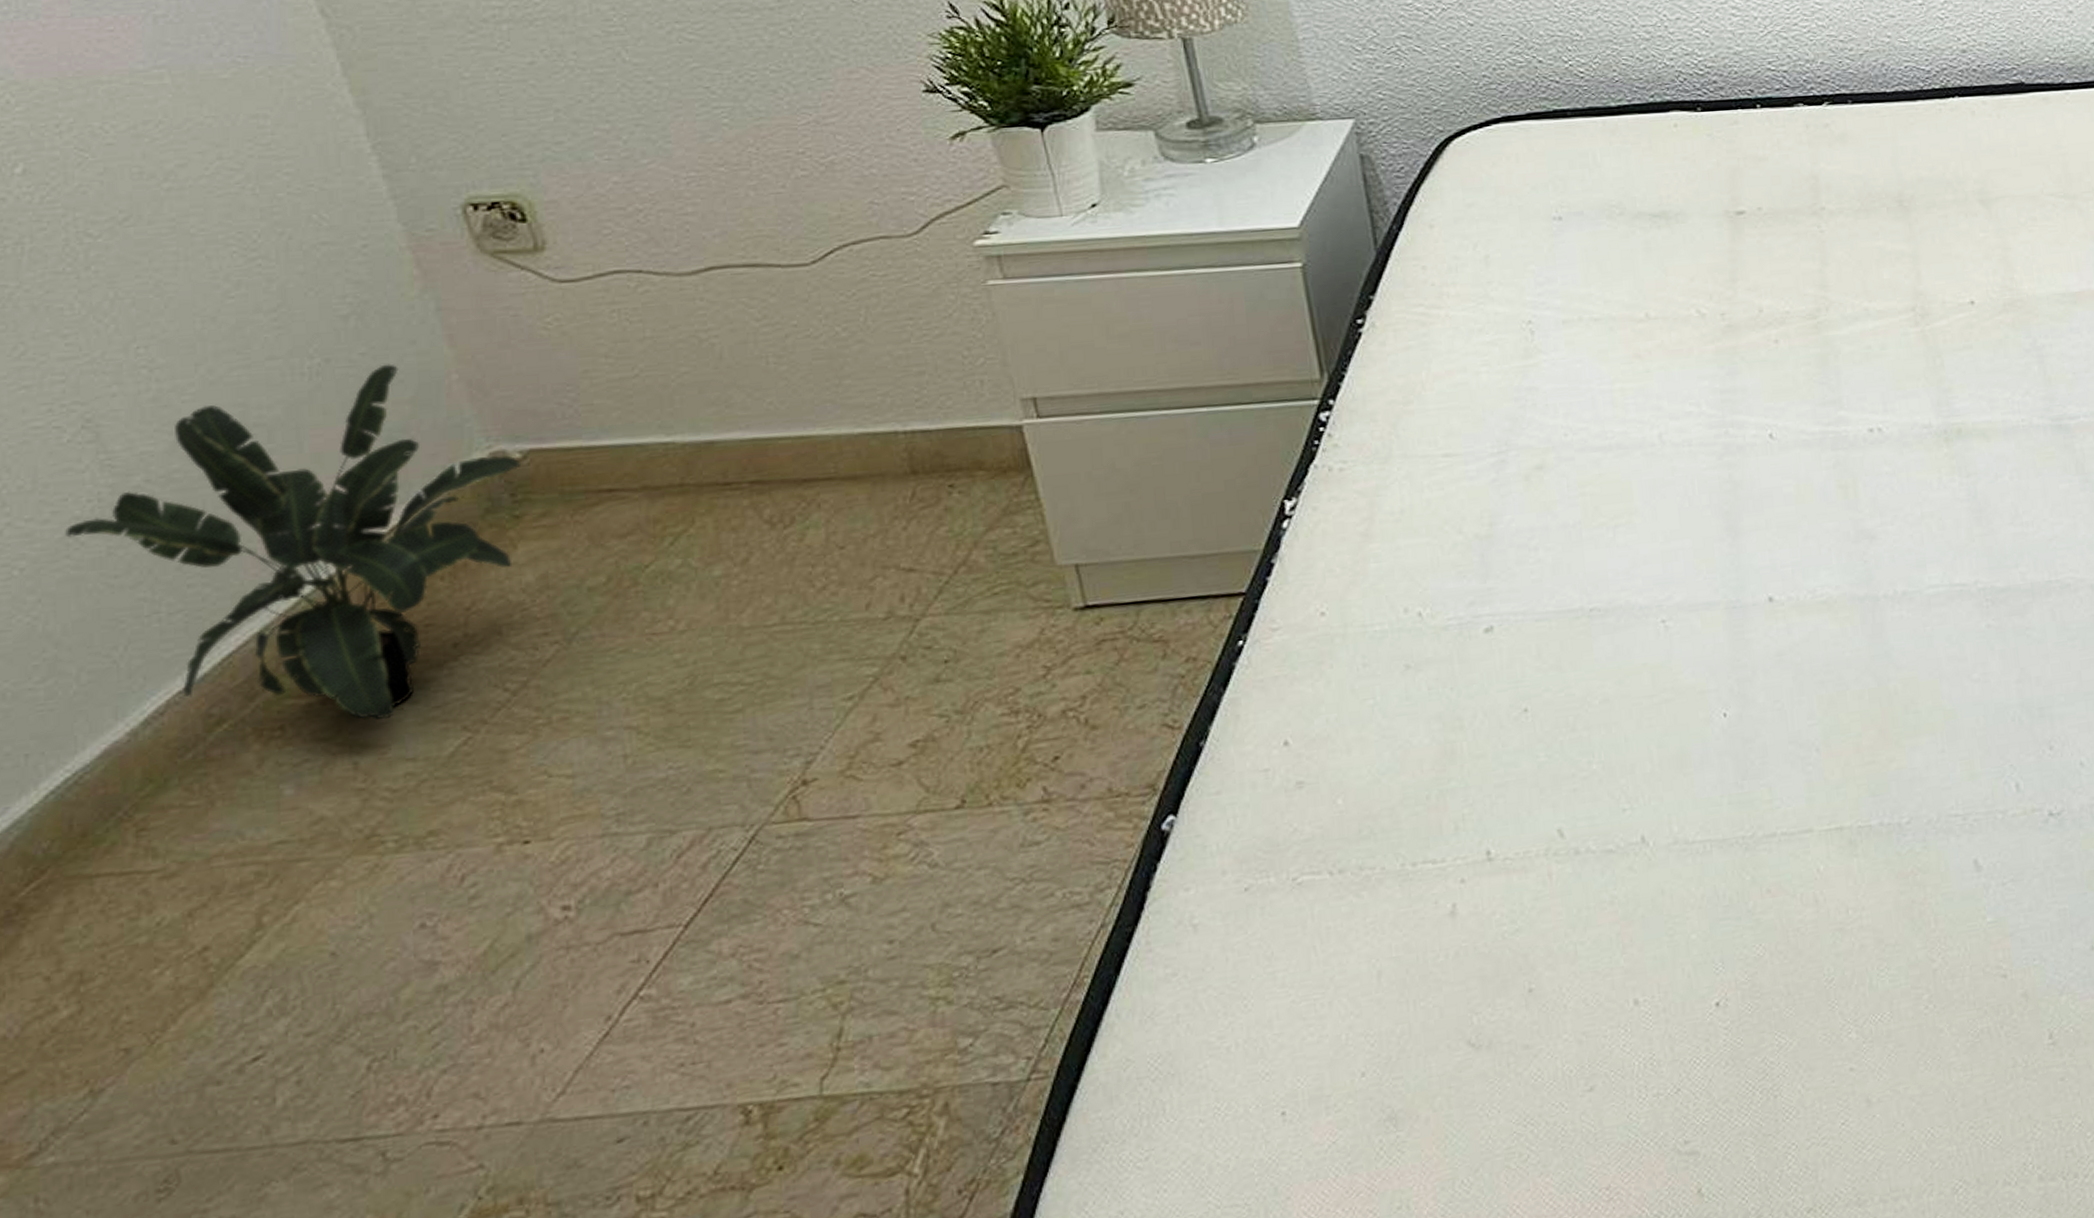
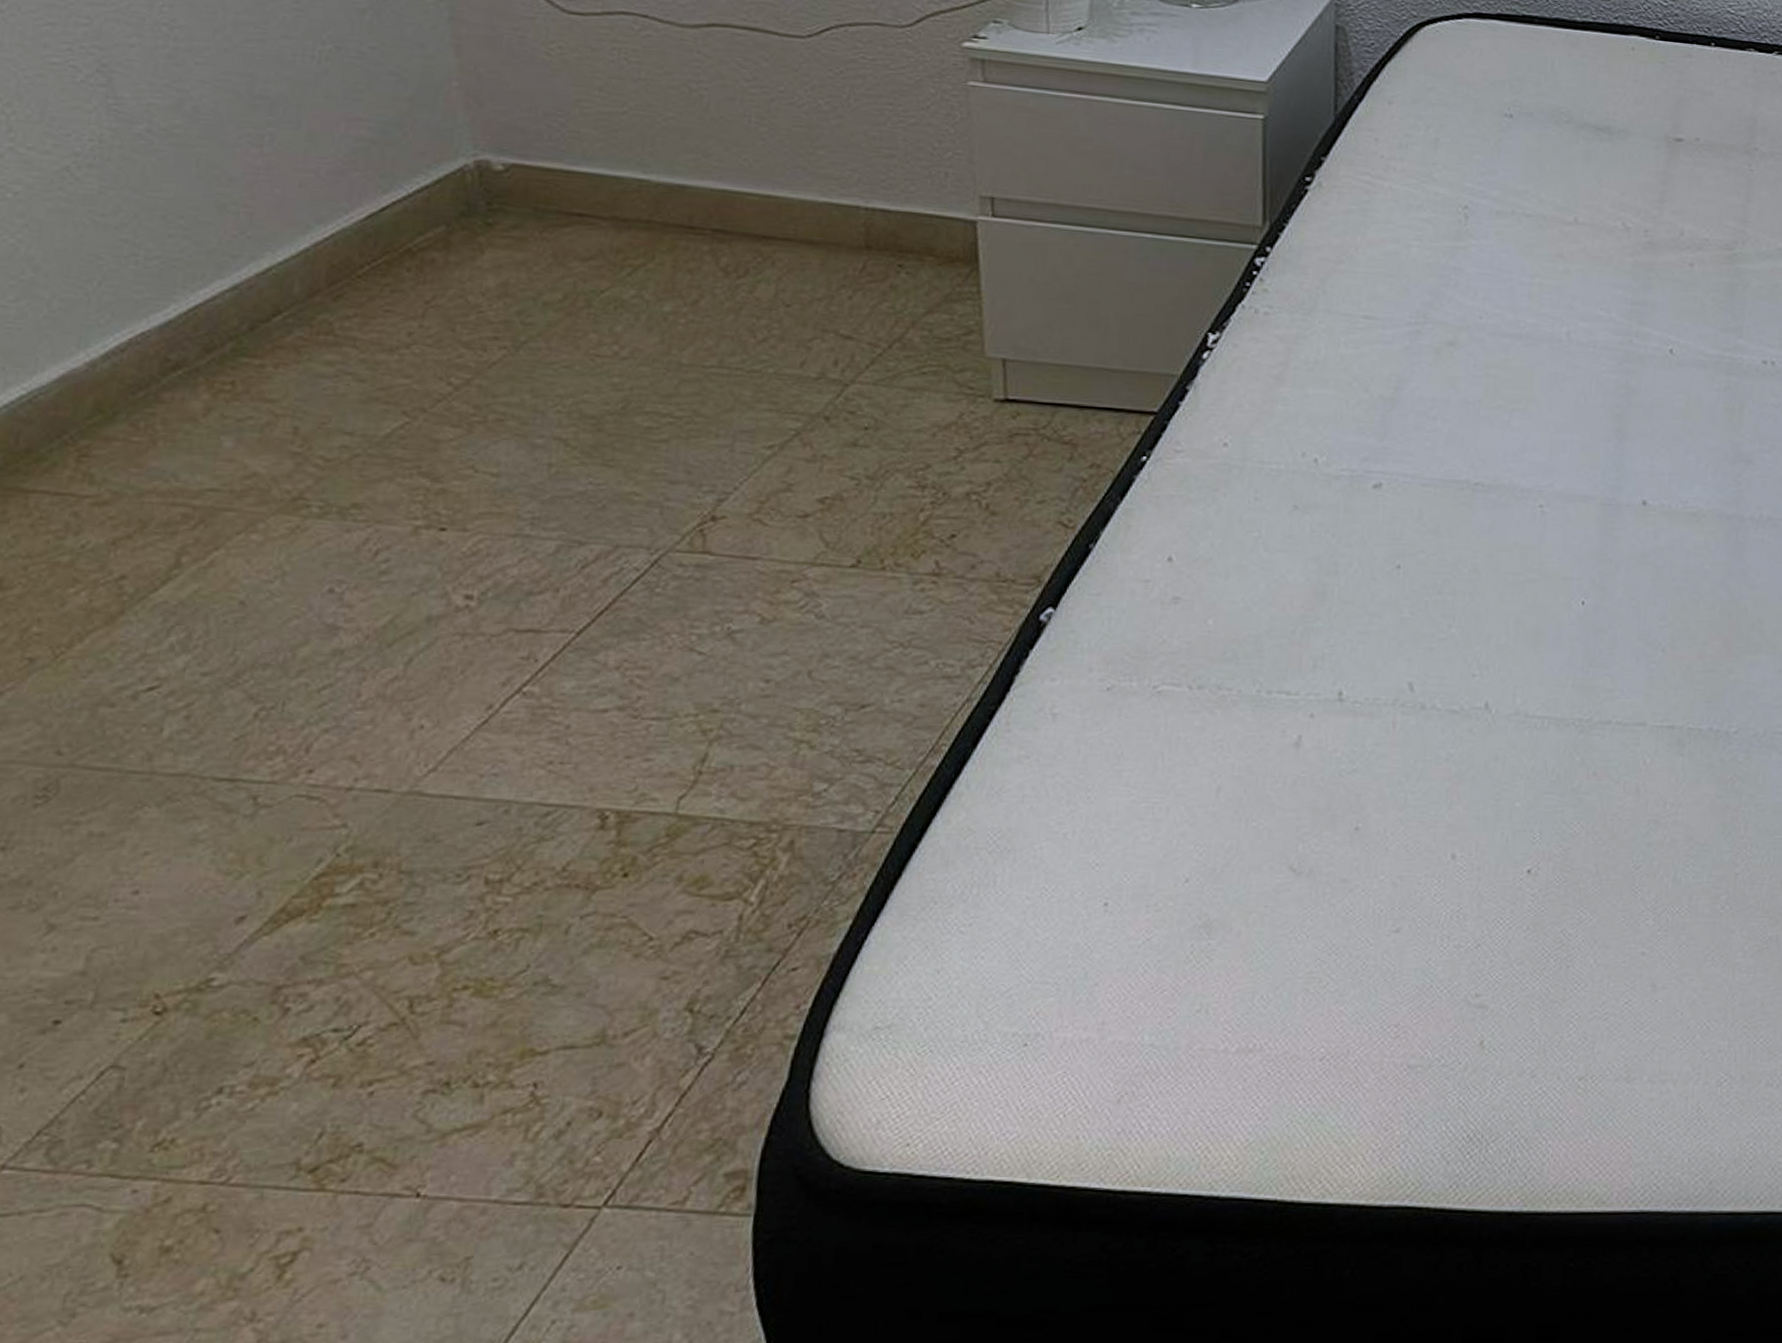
potted plant: present [65,364,522,719] -> none [62,61,503,391]

